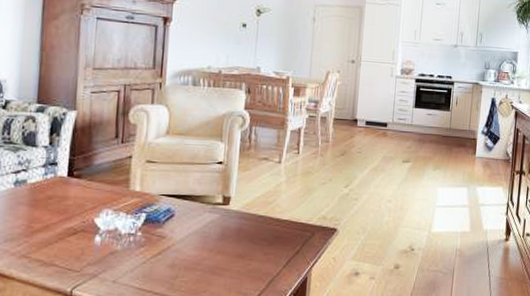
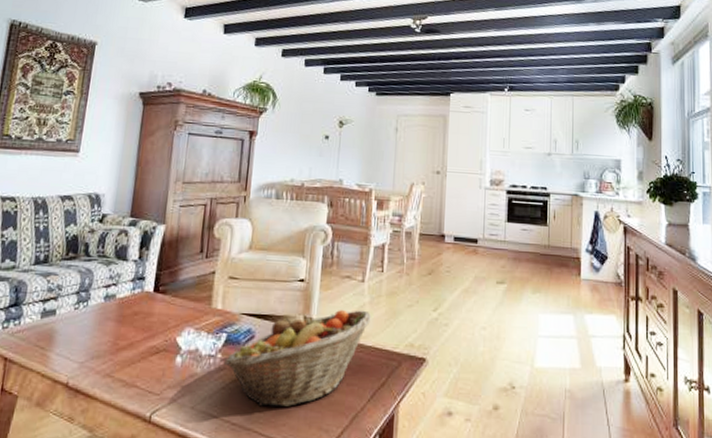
fruit basket: none [145,188,287,277] -> present [225,309,371,407]

